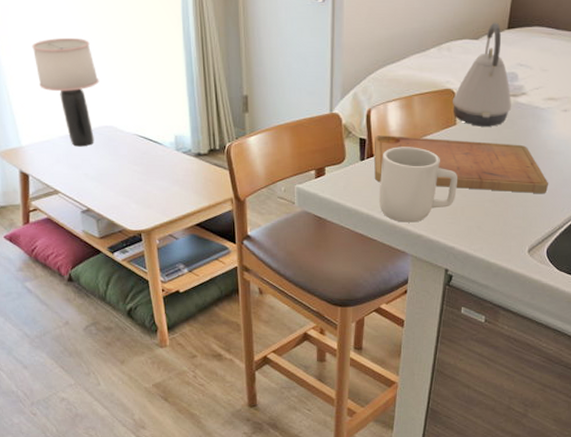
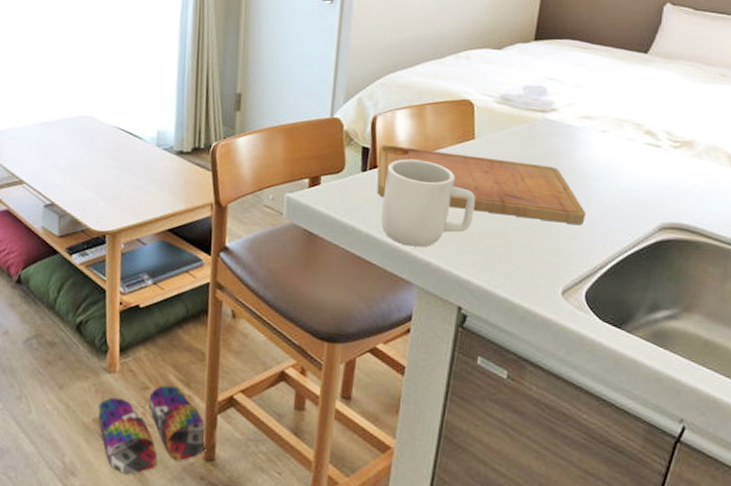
table lamp: present [32,37,99,147] -> none [23,25,86,136]
slippers: none [156,352,249,422] -> present [98,385,207,474]
kettle: present [452,22,512,127] -> none [470,32,540,144]

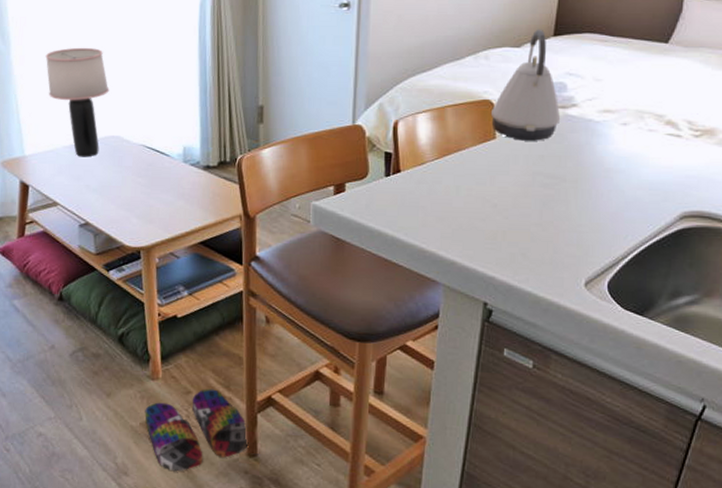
table lamp: none [23,25,86,136] -> present [45,47,110,157]
cutting board: present [377,145,587,225] -> none [401,149,608,217]
mug: present [380,158,476,247] -> none [405,162,499,247]
kettle: none [470,32,540,144] -> present [490,29,561,141]

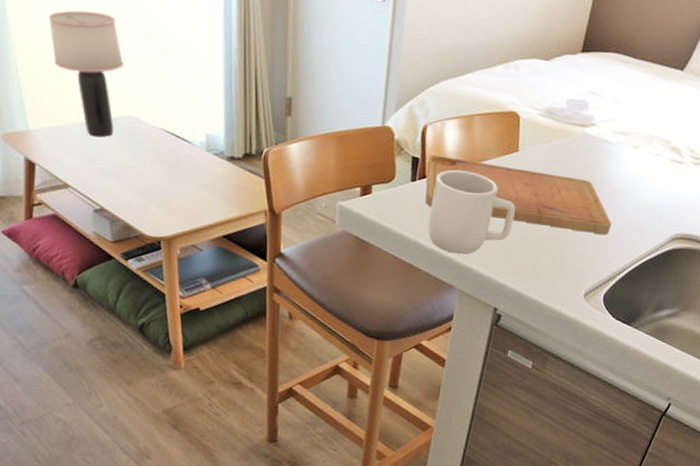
slippers: present [145,388,249,471] -> none [167,379,270,455]
cutting board: none [401,149,608,217] -> present [425,155,612,235]
mug: none [405,162,499,247] -> present [427,169,516,254]
kettle: present [490,29,561,141] -> none [515,43,580,157]

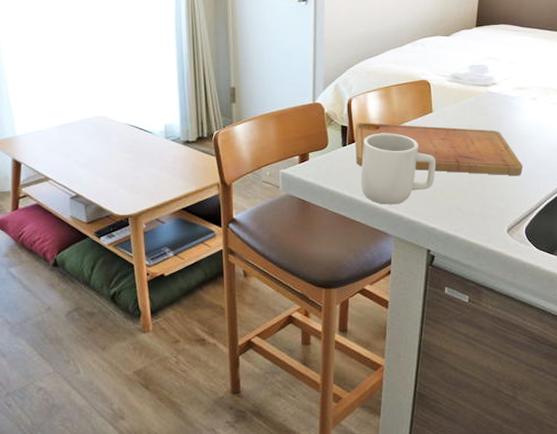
table lamp: present [48,10,124,137] -> none [32,36,95,136]

